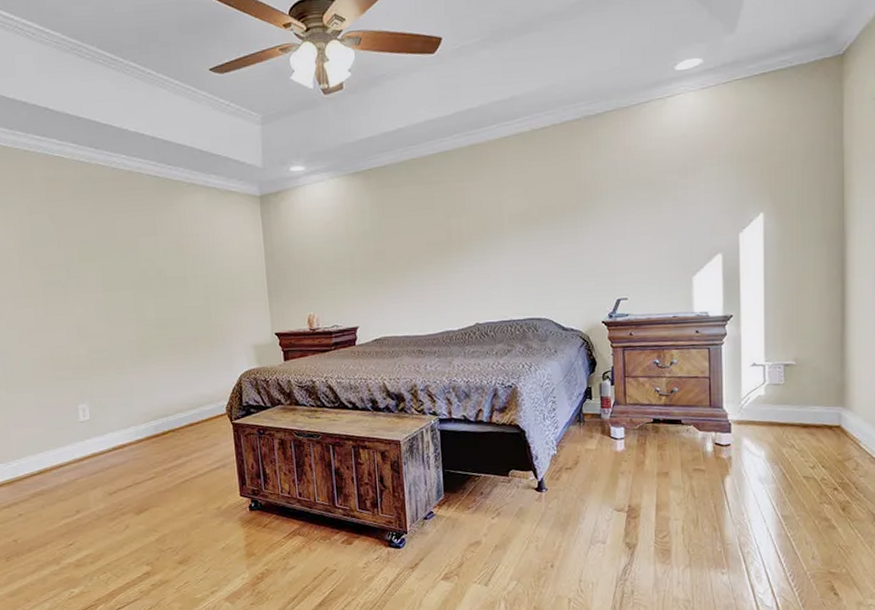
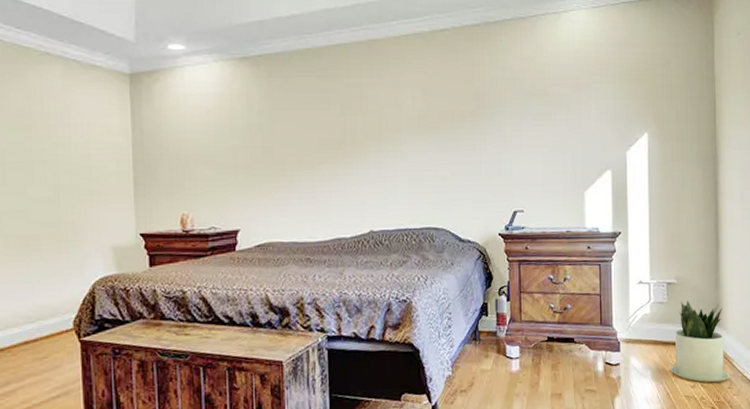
planter: none [787,381,856,464] -> present [670,300,730,383]

